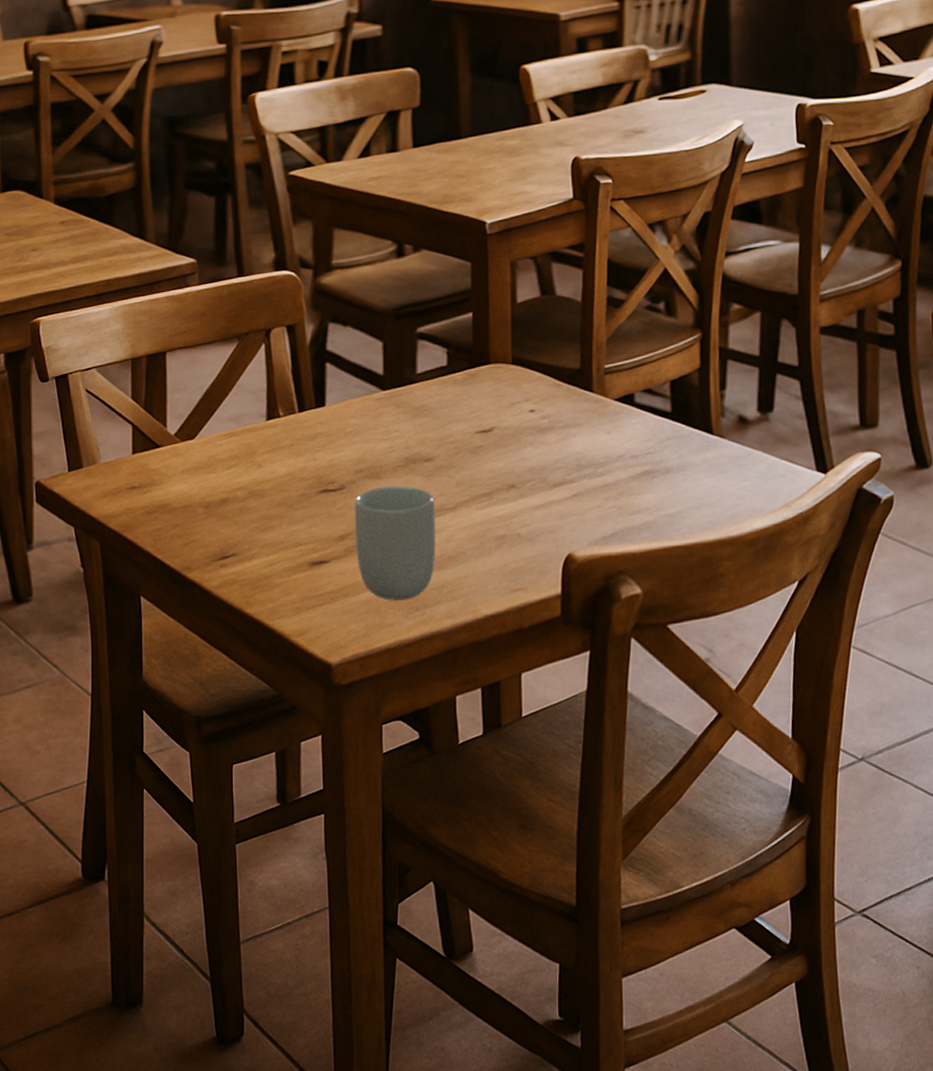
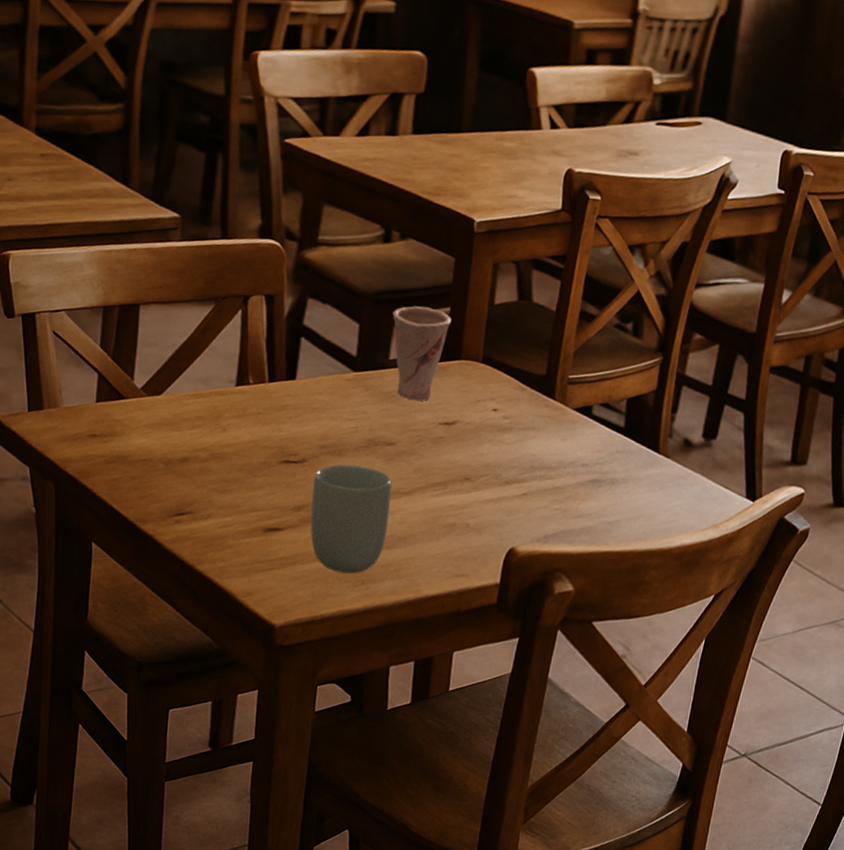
cup: none [415,316,476,411] -> present [393,306,452,401]

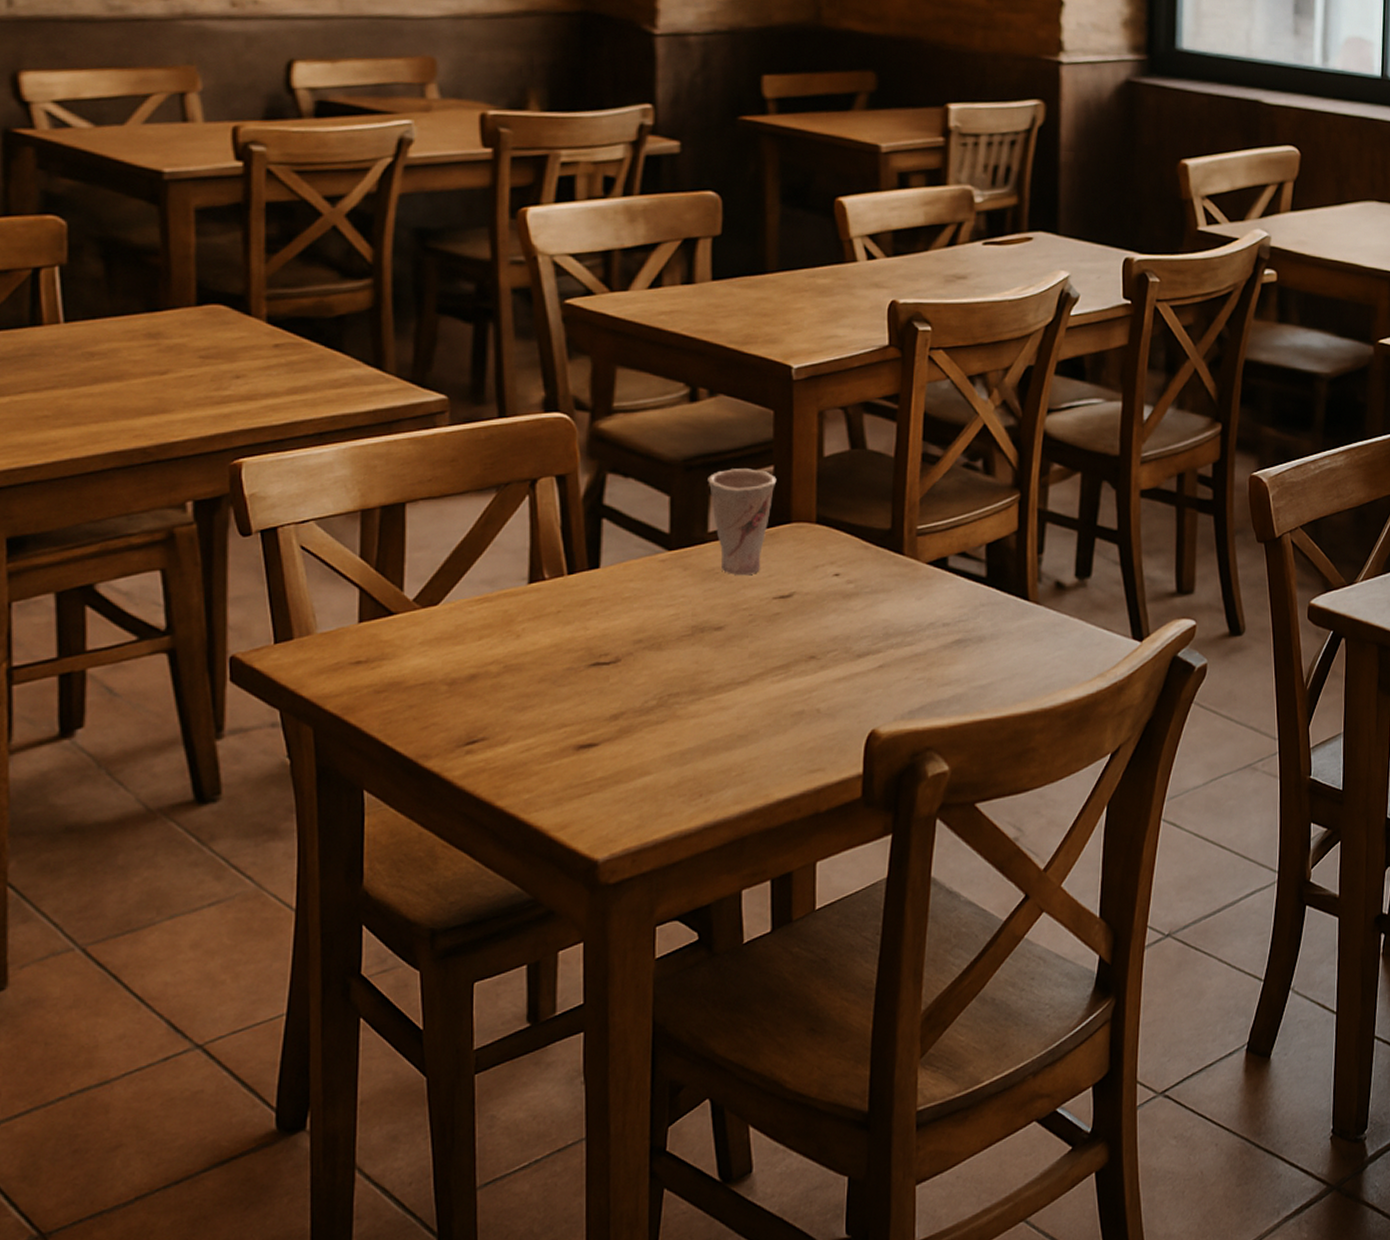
cup: present [310,464,392,574] -> none [630,657,724,787]

